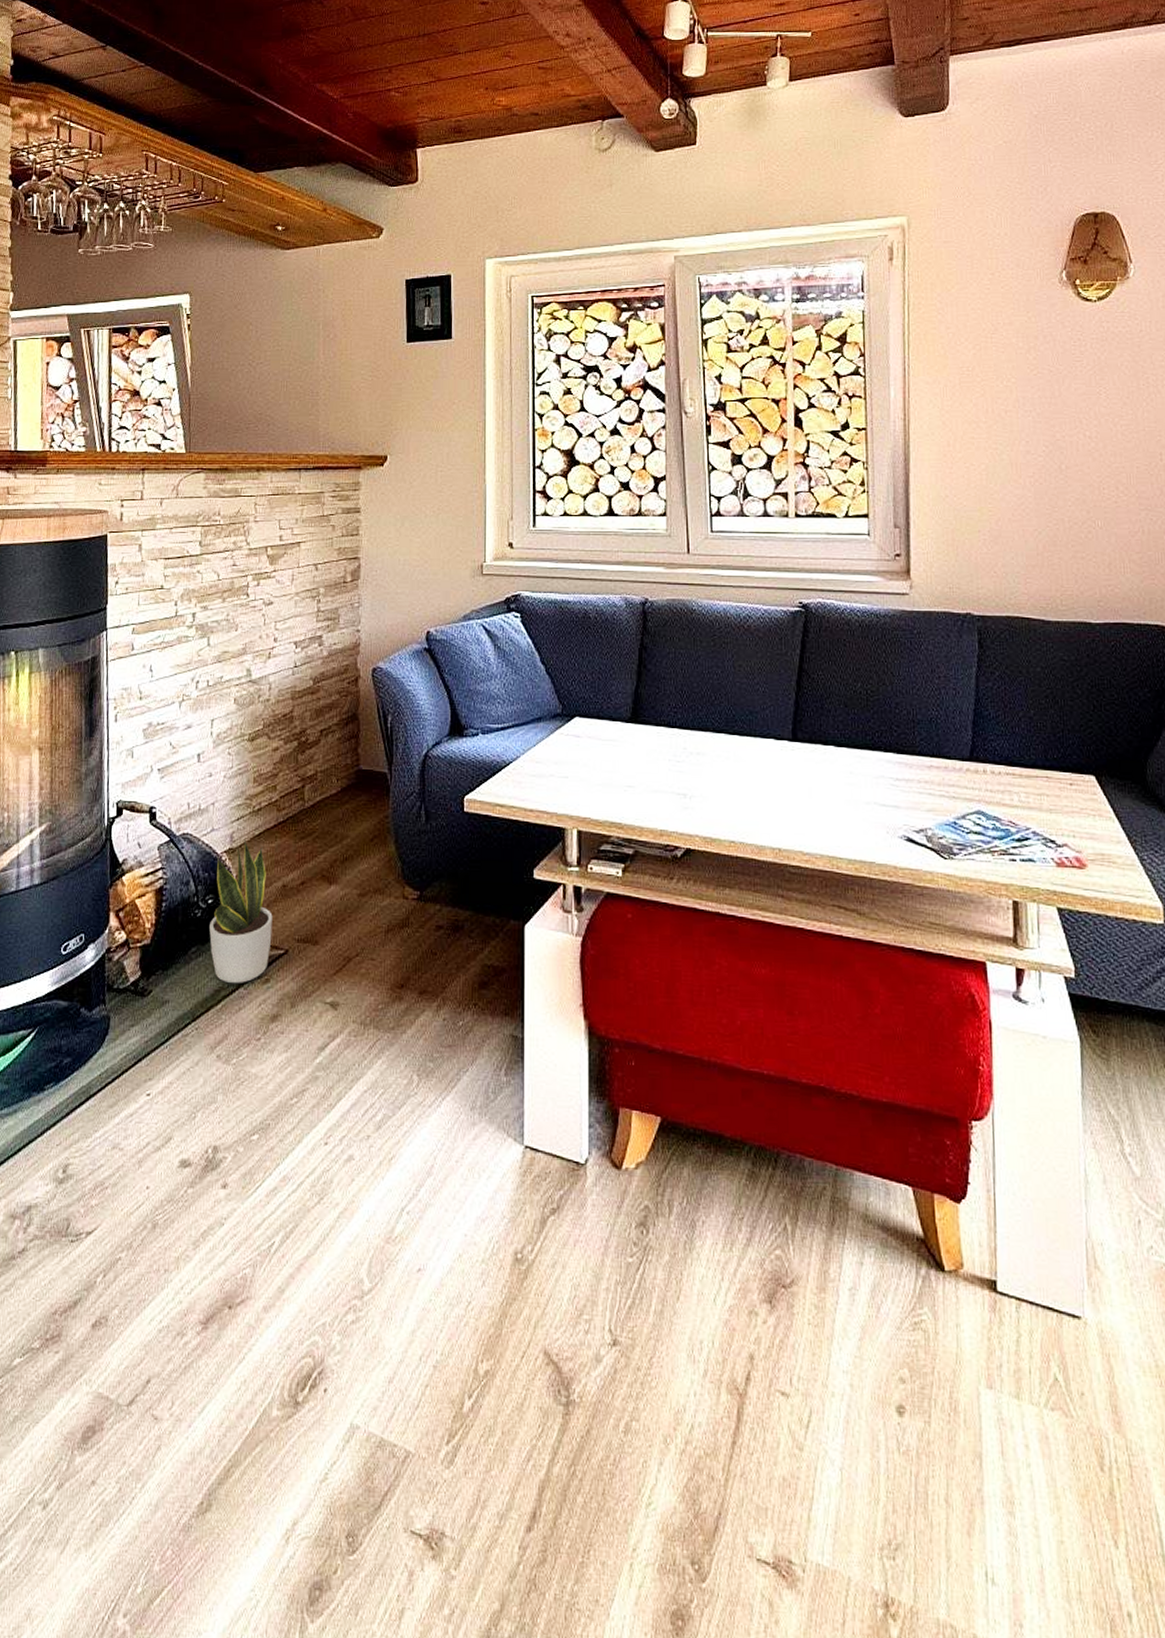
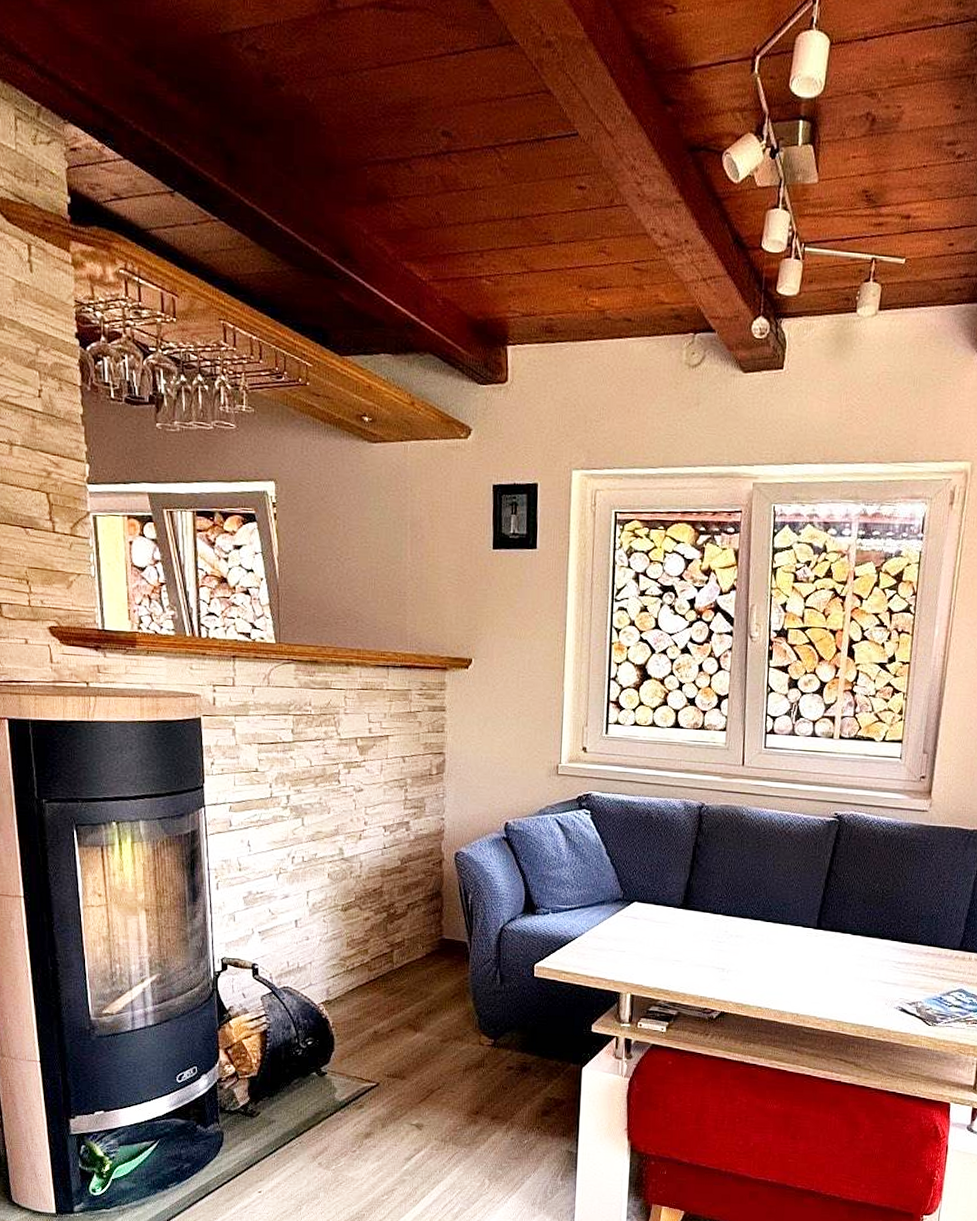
potted plant: present [209,839,273,984] -> none [310,993,365,1109]

